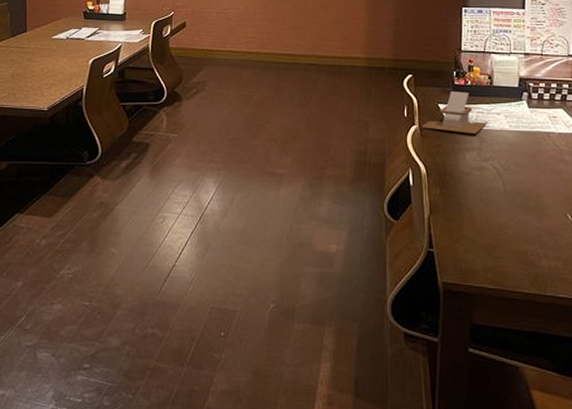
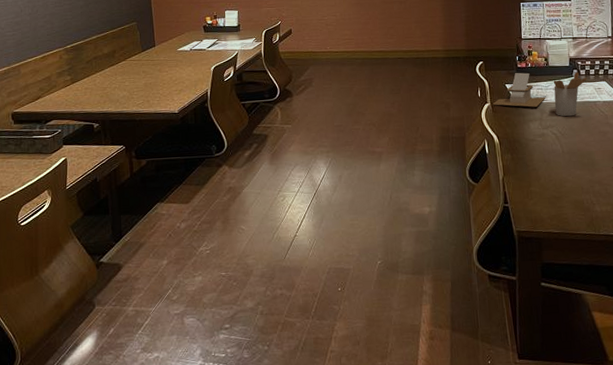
utensil holder: none [497,96,541,149] -> present [553,72,588,117]

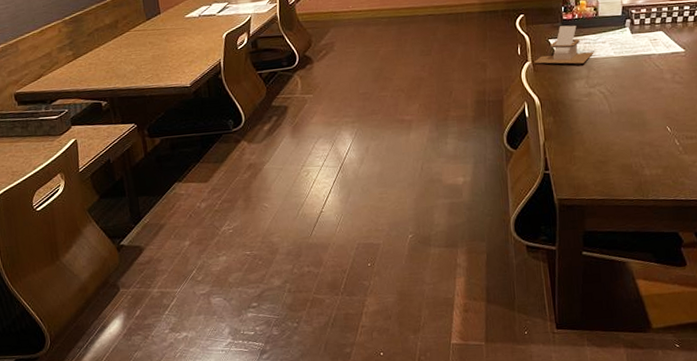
utensil holder: present [553,72,588,117] -> none [603,22,642,73]

